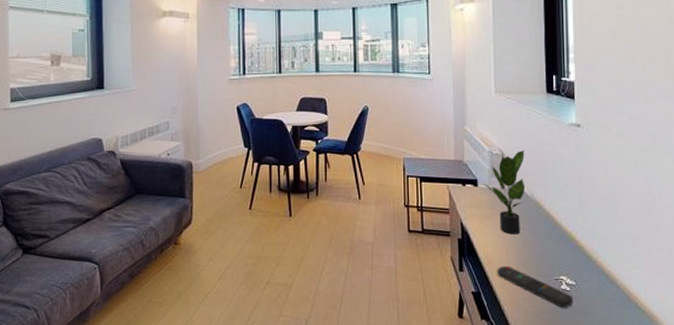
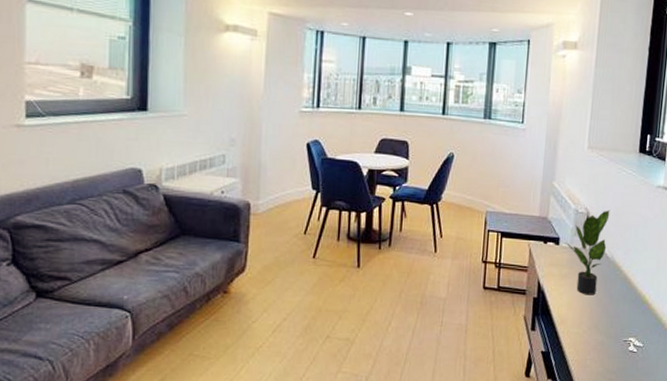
remote control: present [497,265,574,308] -> none [568,325,639,369]

